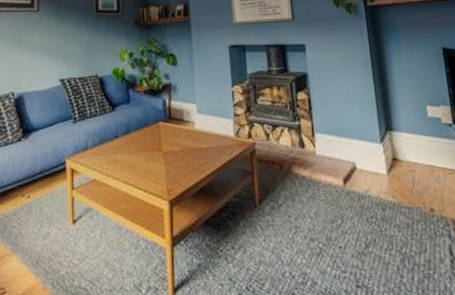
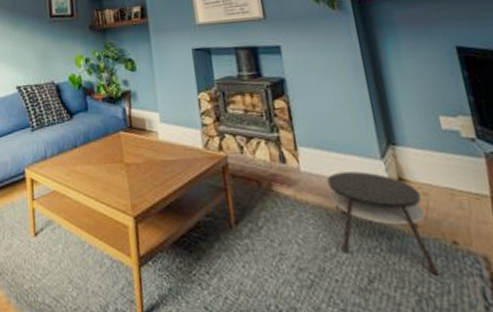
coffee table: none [337,153,420,239] -> present [326,171,440,277]

